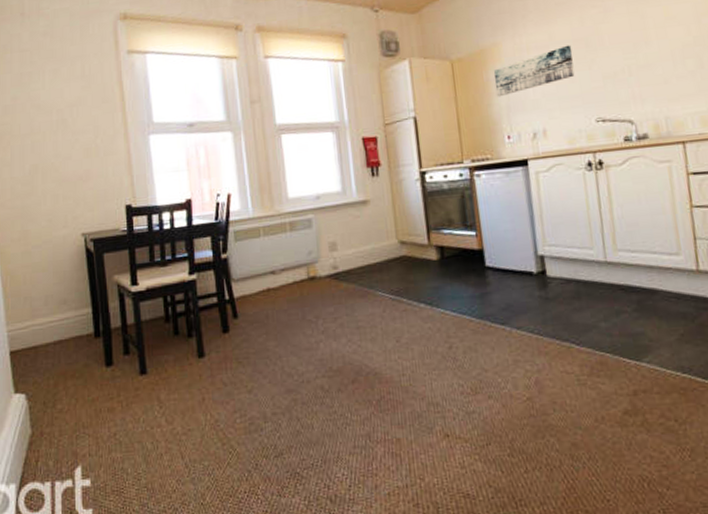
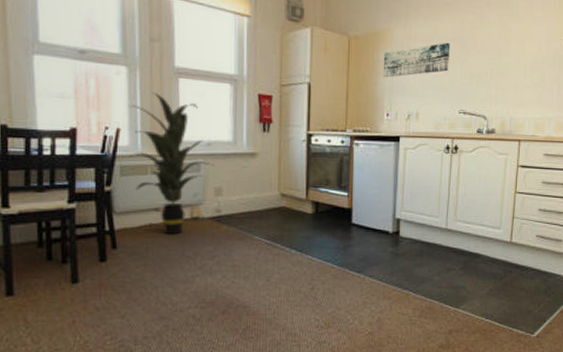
indoor plant: none [238,153,326,299] -> present [129,93,215,235]

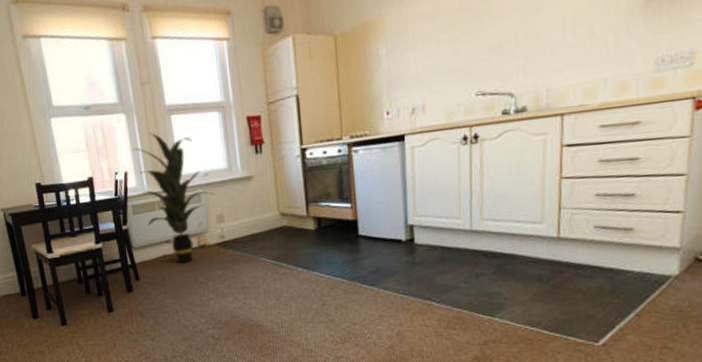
wall art: present [383,42,451,78] -> none [377,14,459,73]

